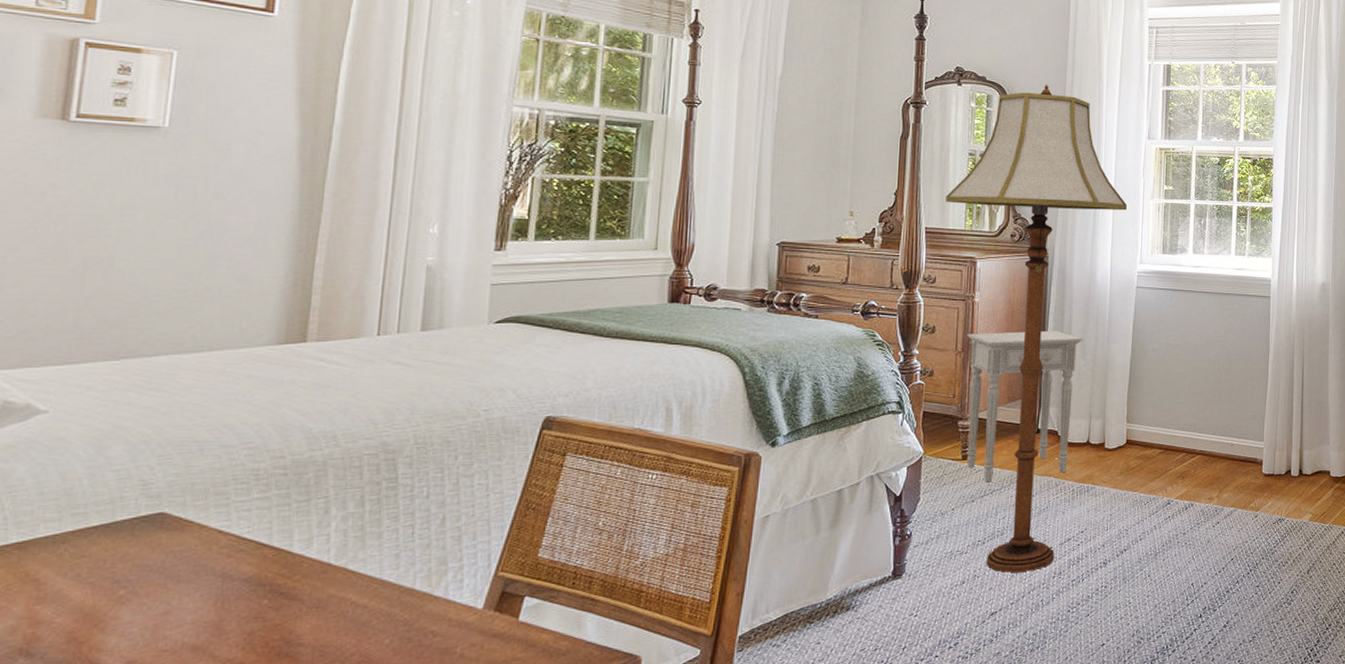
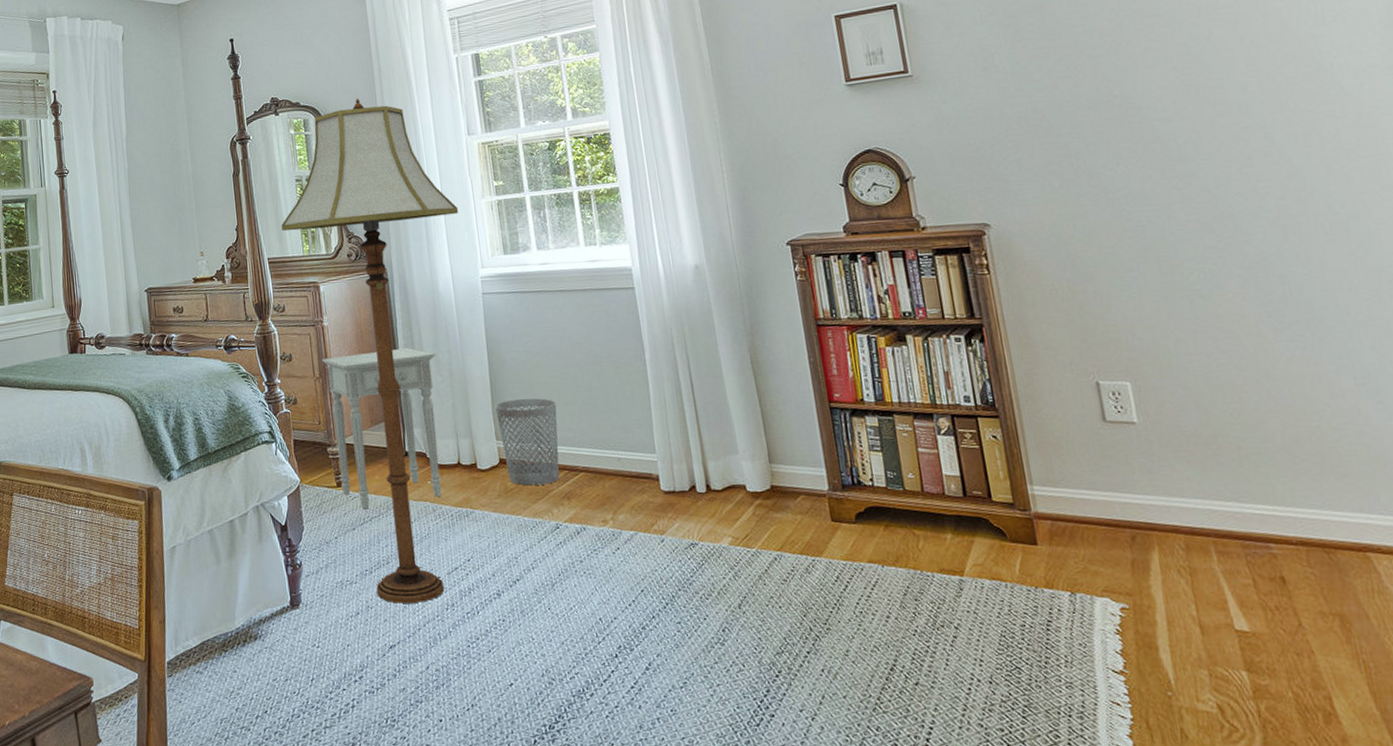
wastebasket: none [1130,386,1187,465] -> present [495,398,560,486]

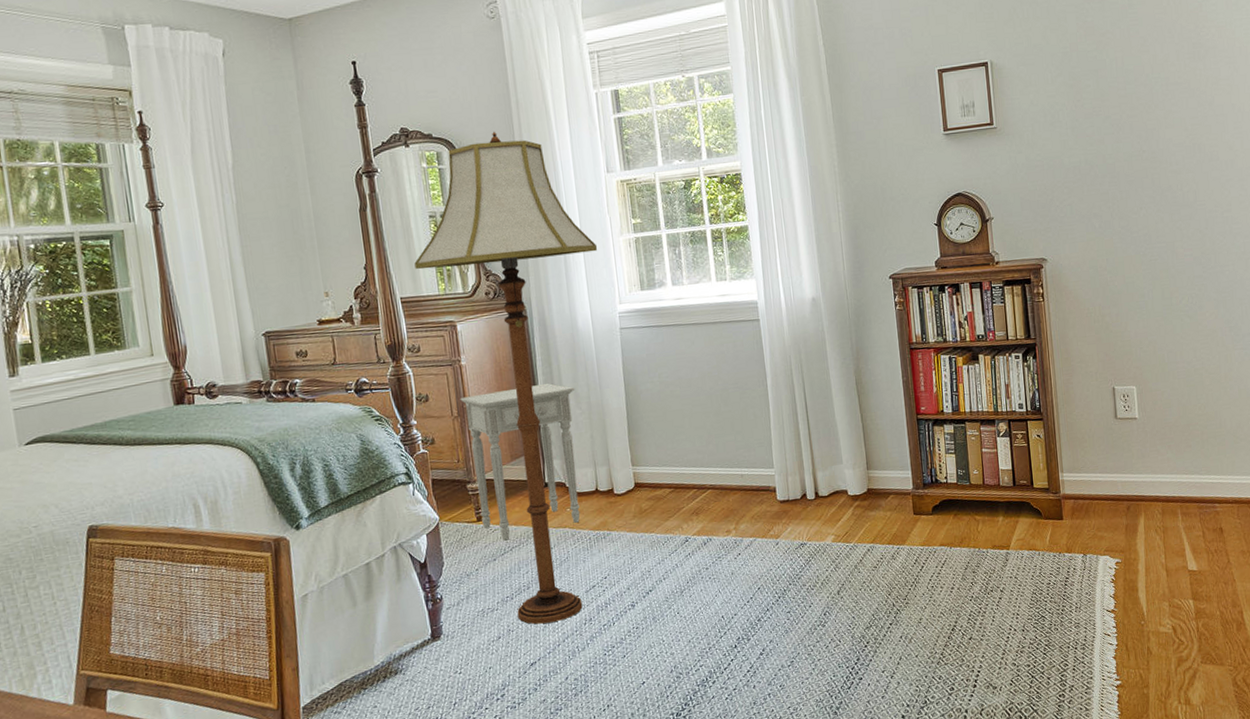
wastebasket: present [495,398,560,486] -> none [631,425,690,506]

